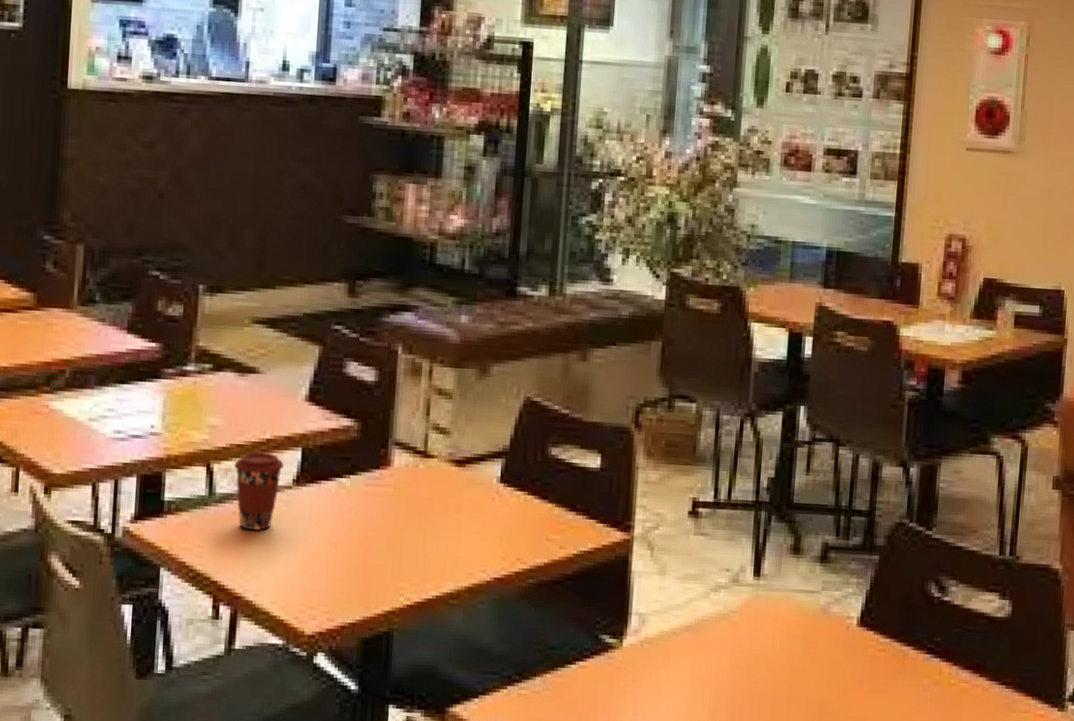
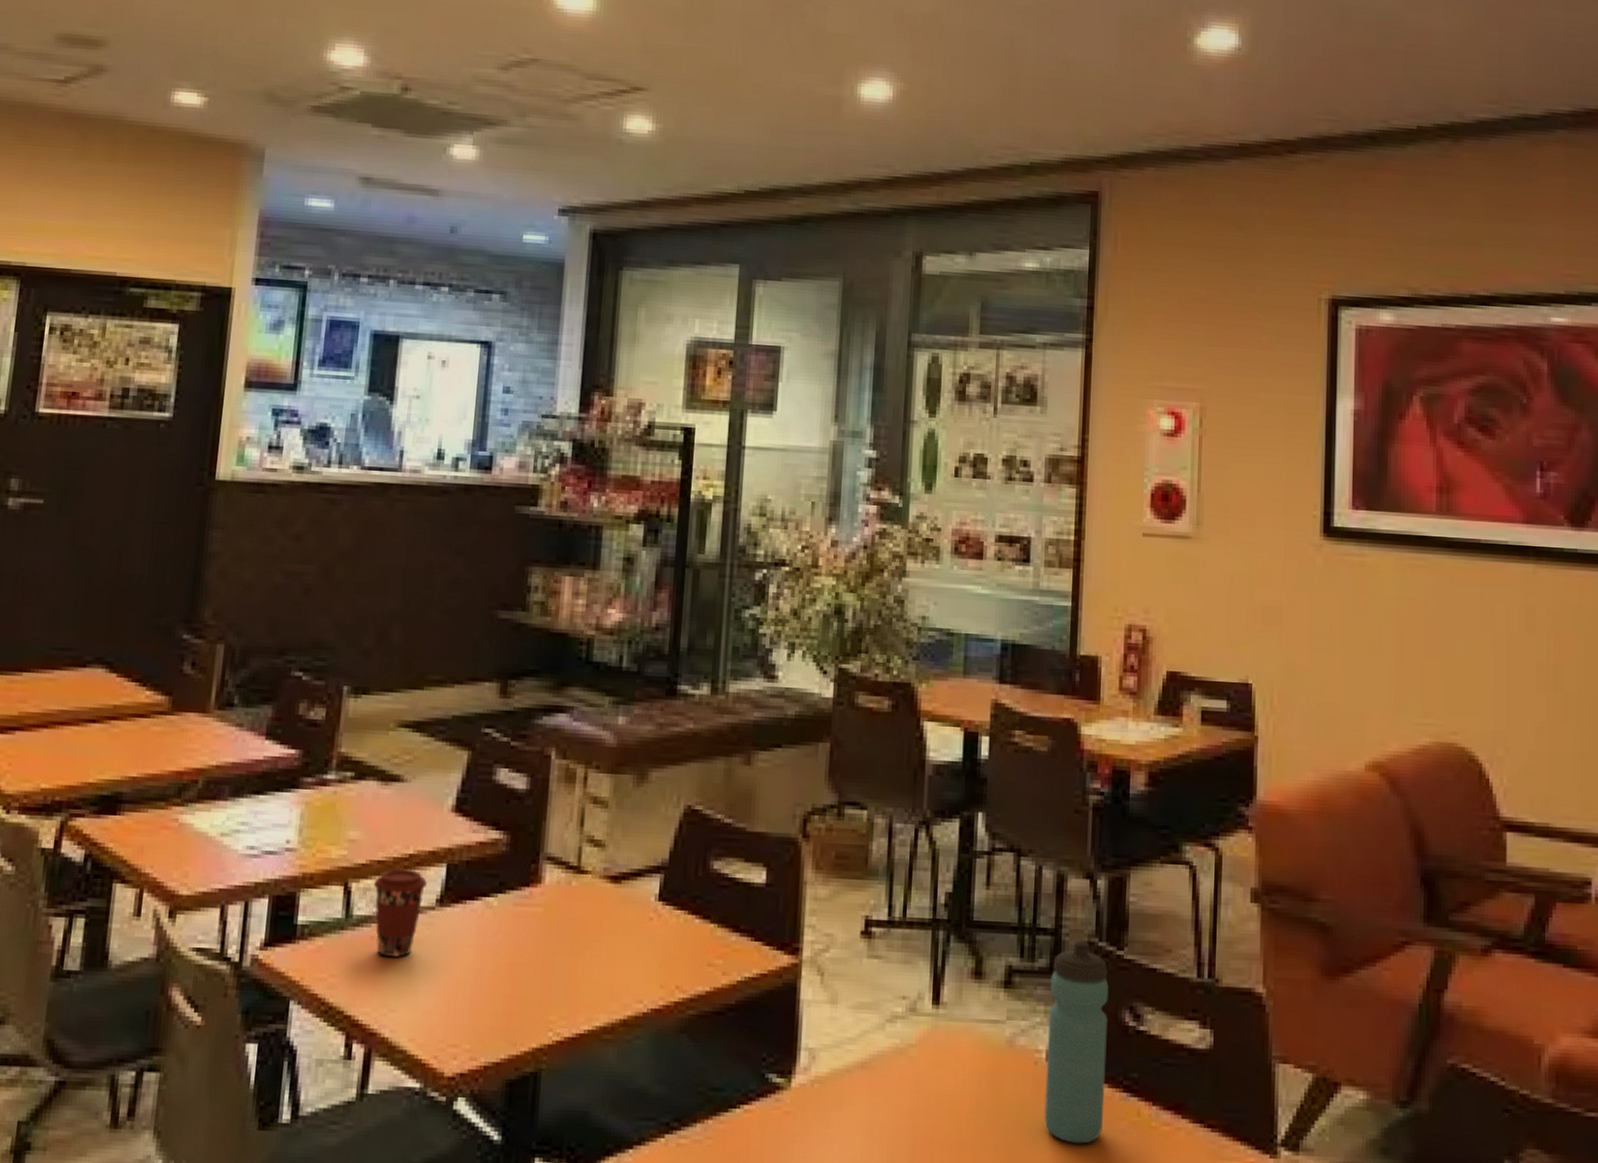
water bottle: none [853,521,917,698] -> present [1044,940,1109,1144]

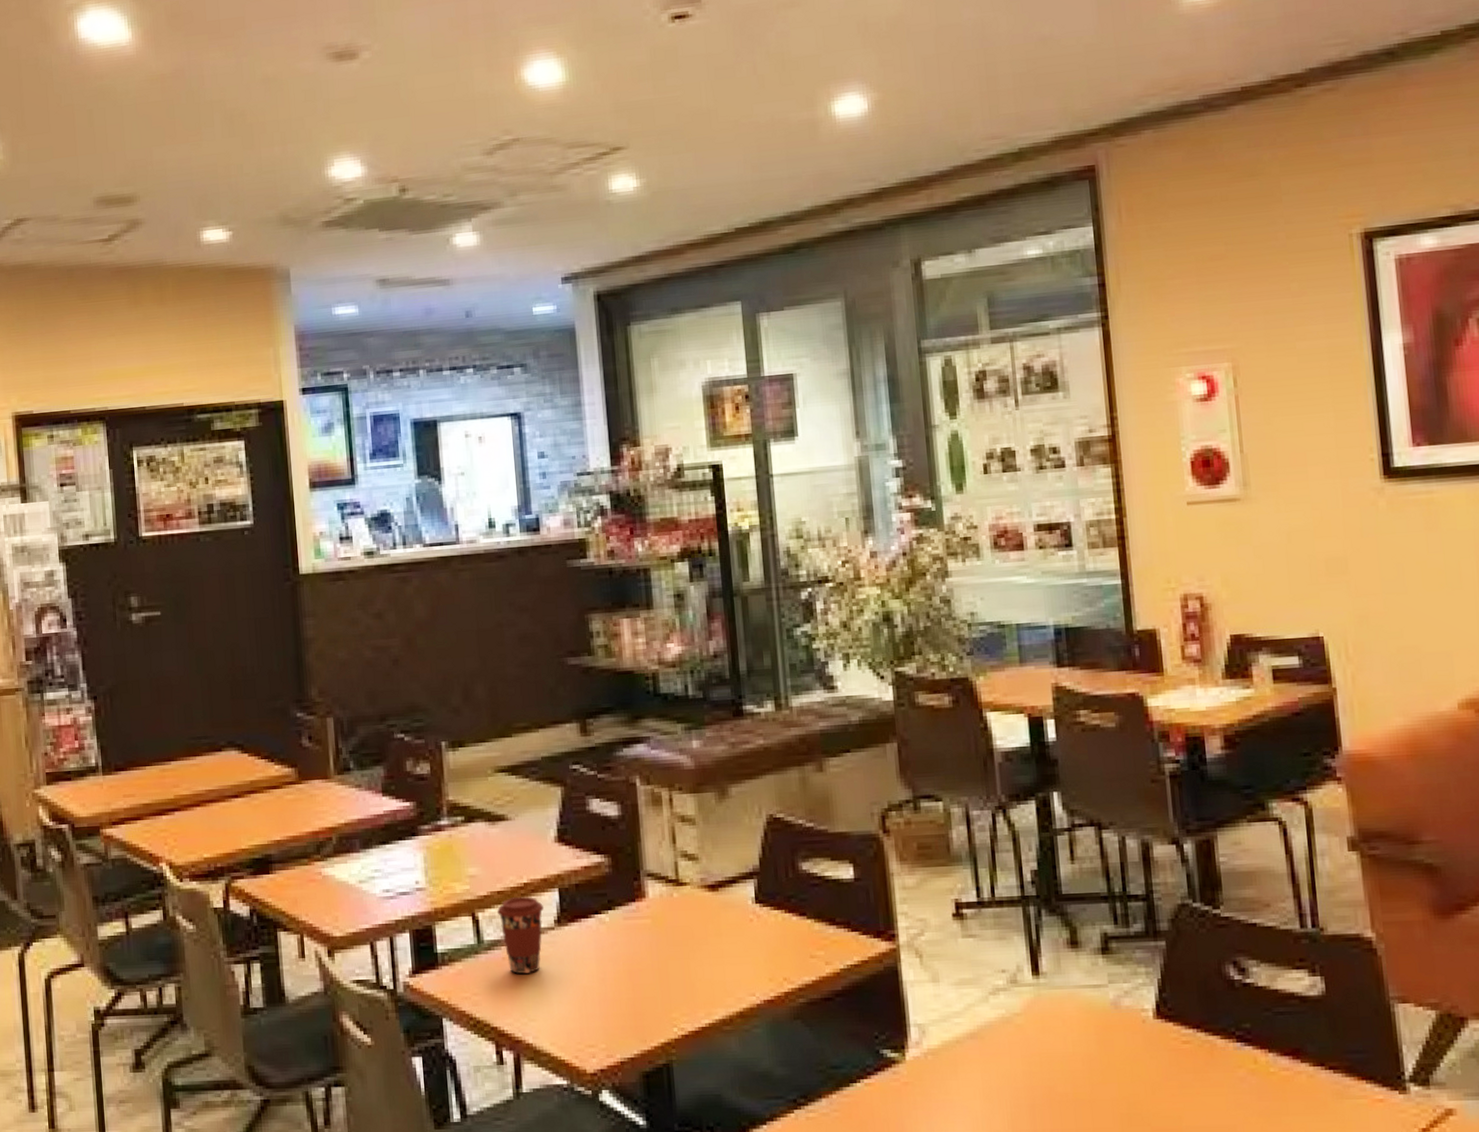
water bottle: present [1044,940,1109,1144] -> none [1148,903,1220,1093]

